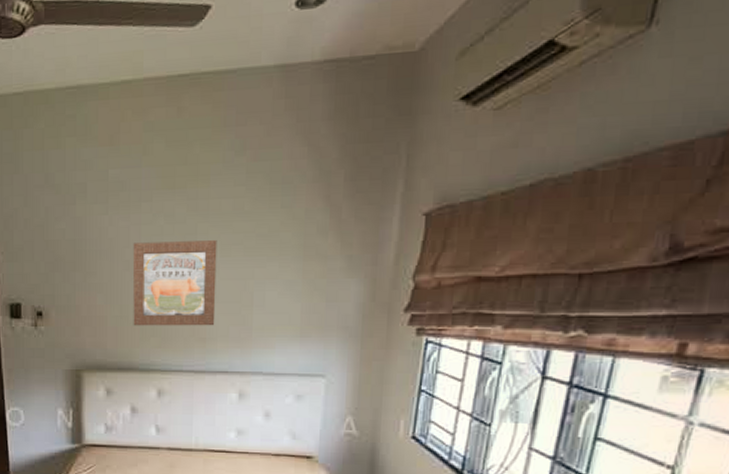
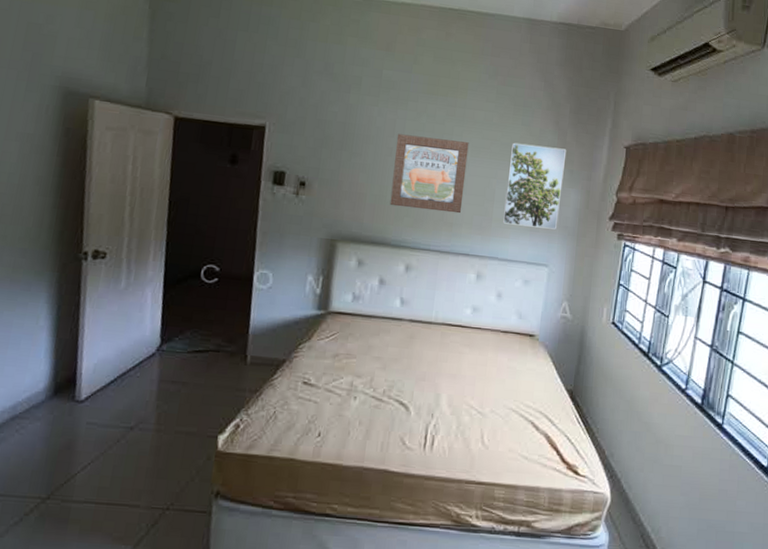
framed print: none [266,229,343,332] -> present [503,142,567,230]

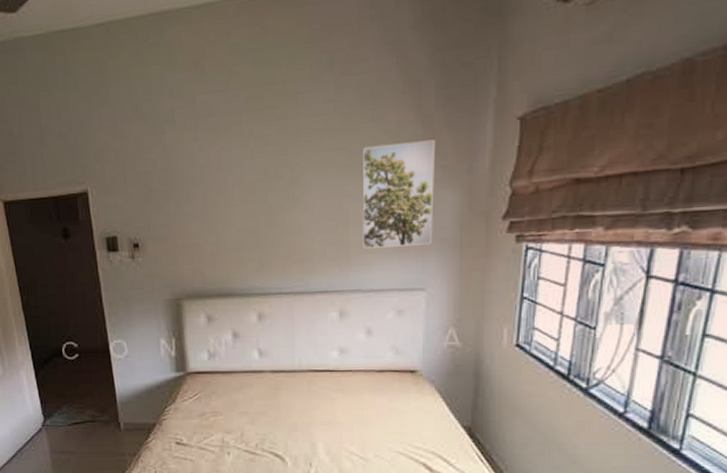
wall art: present [390,134,469,214] -> none [224,160,312,252]

